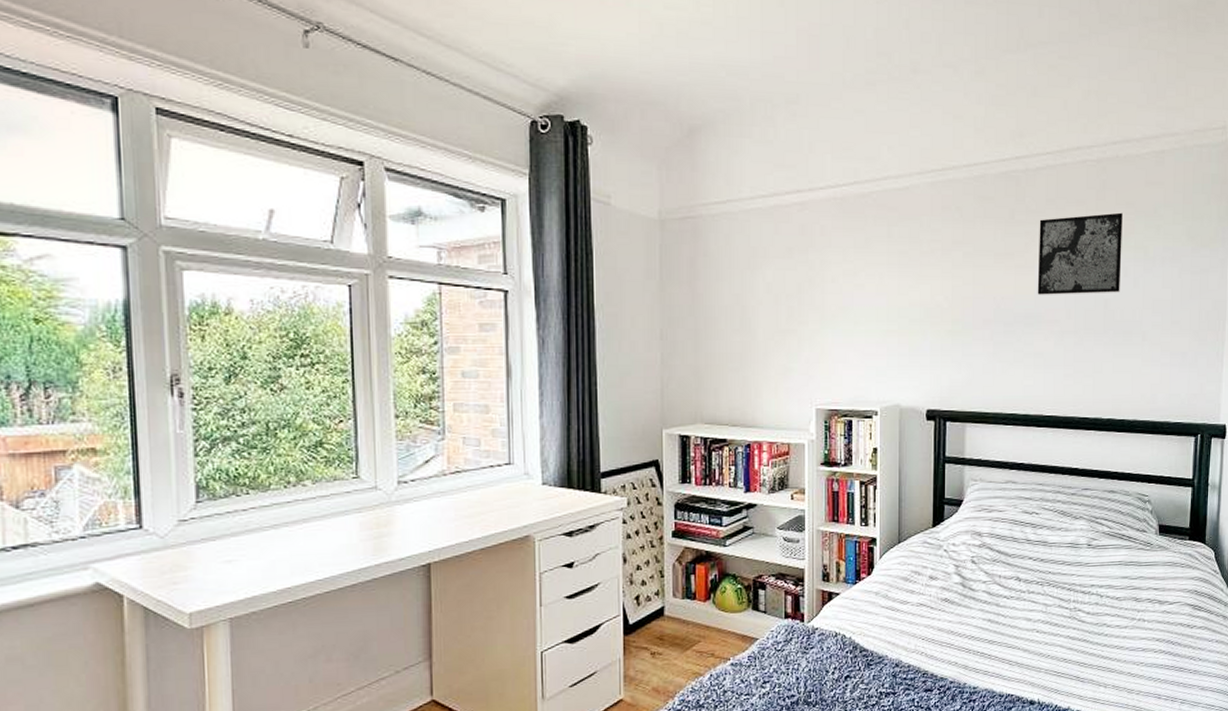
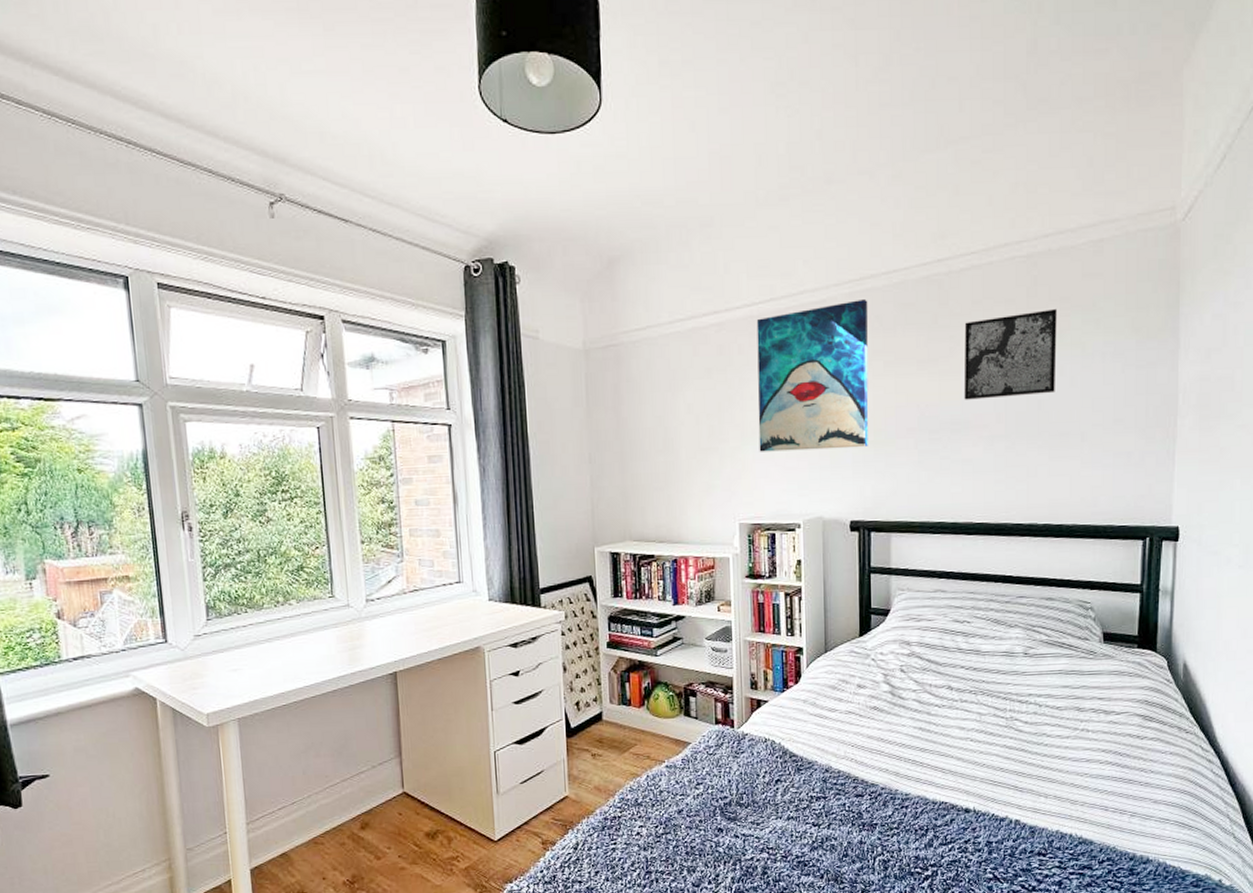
wall art: none [838,189,950,337] -> present [756,298,869,452]

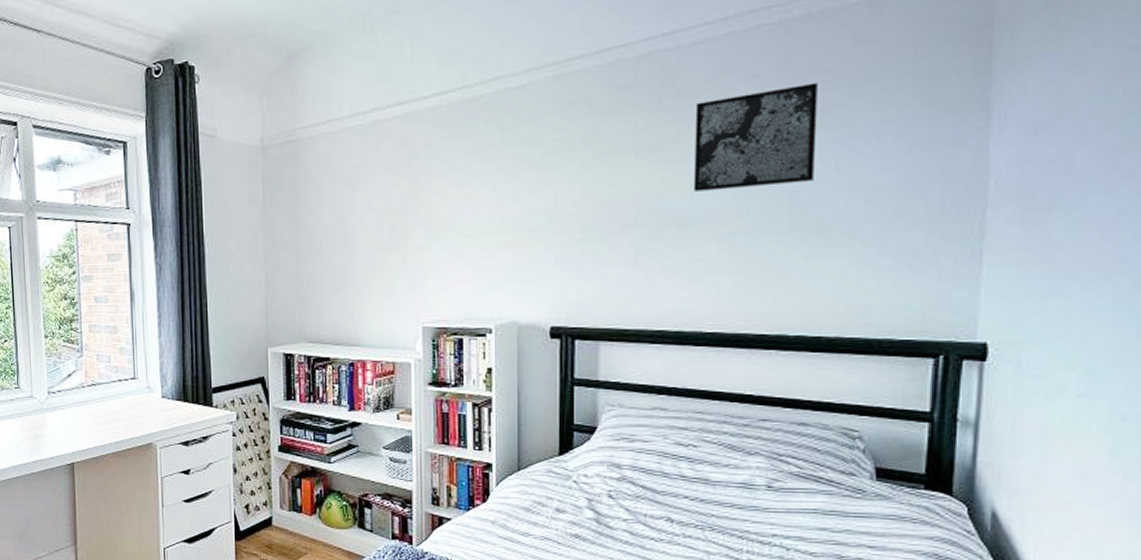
wall art: present [756,298,869,452] -> none [446,81,576,251]

